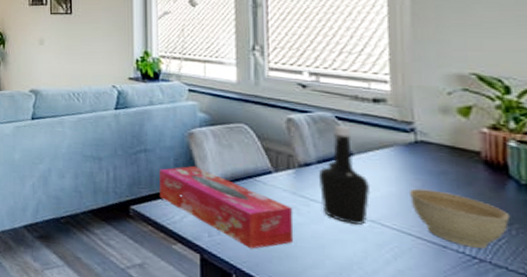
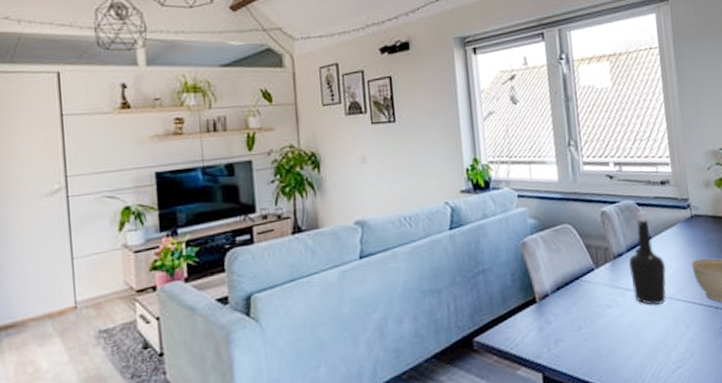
tissue box: present [159,165,294,249] -> none [498,277,616,354]

